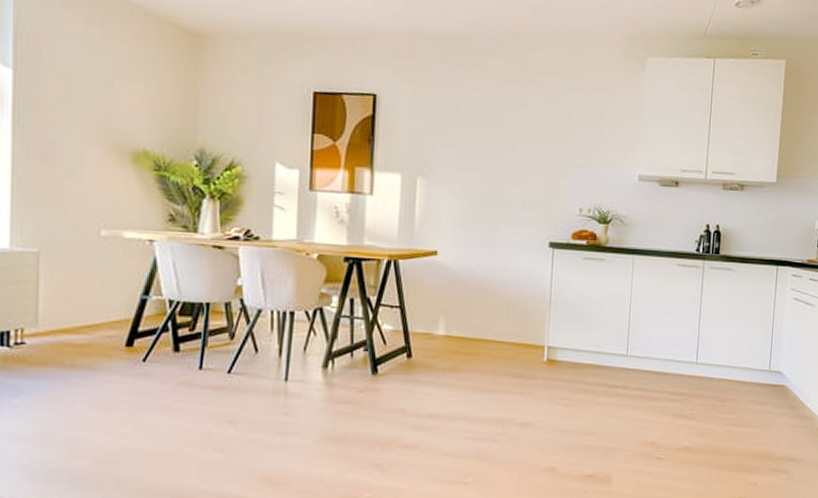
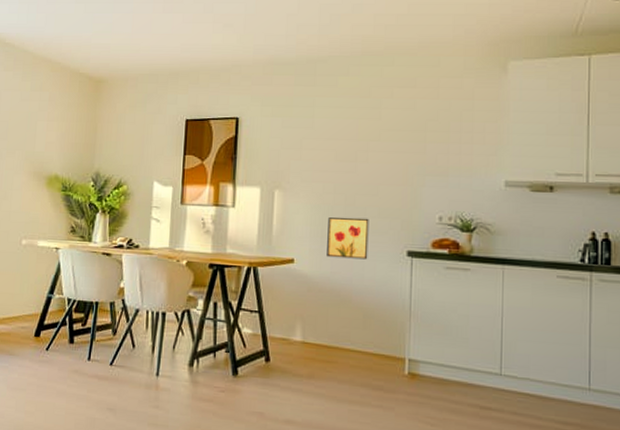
wall art: none [471,207,514,251] -> present [327,216,369,260]

